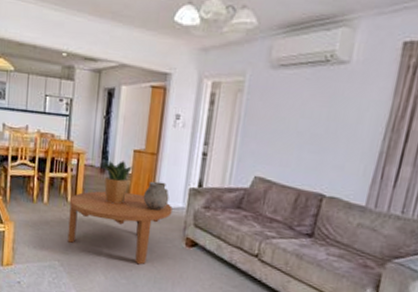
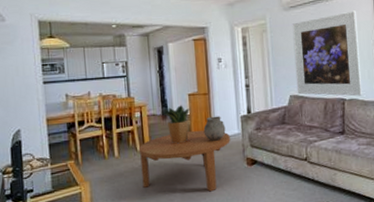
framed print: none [264,83,369,196] -> present [292,10,362,96]

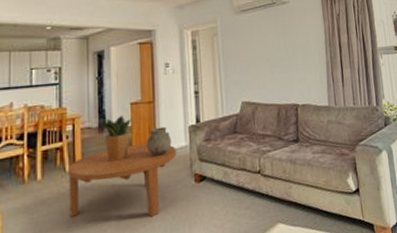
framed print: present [292,10,362,96] -> none [243,15,315,102]

